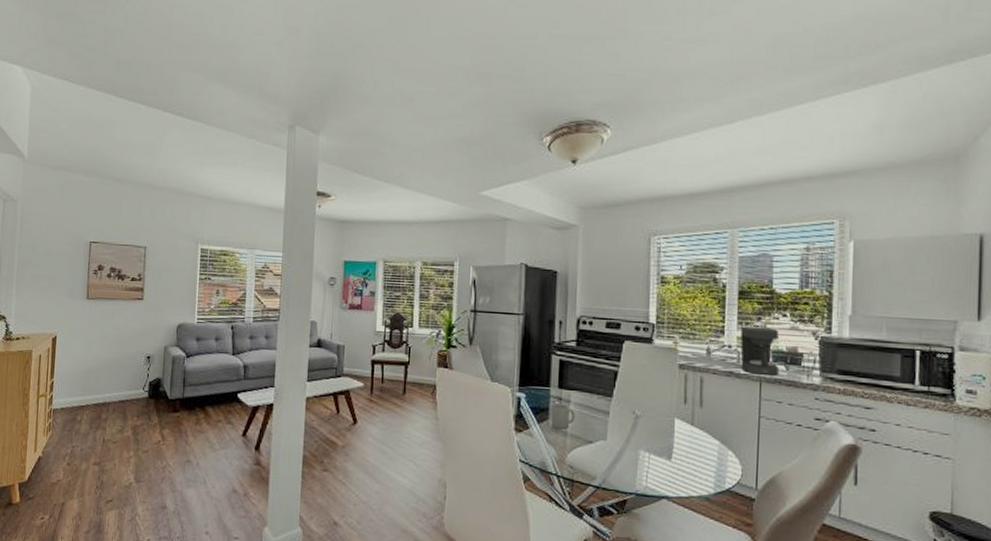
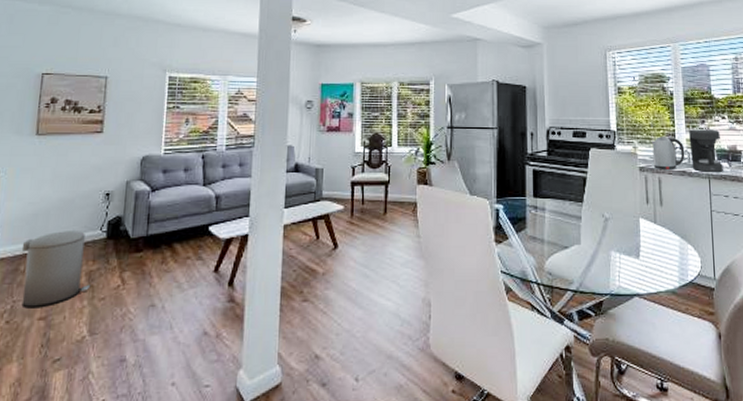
pedal bin: none [78,388,136,455] -> present [21,231,91,309]
cup: present [551,403,575,429] -> none [528,212,551,237]
kettle: none [695,332,734,370] -> present [651,137,685,171]

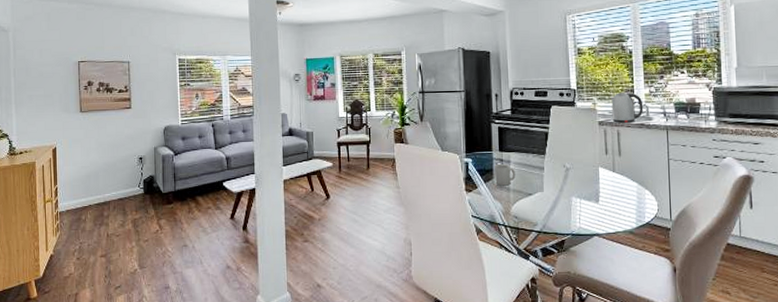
pedal bin: present [21,231,91,309] -> none [81,188,136,248]
cup: none [528,212,551,237] -> present [495,164,516,186]
coffee maker: present [689,129,723,173] -> none [648,84,681,125]

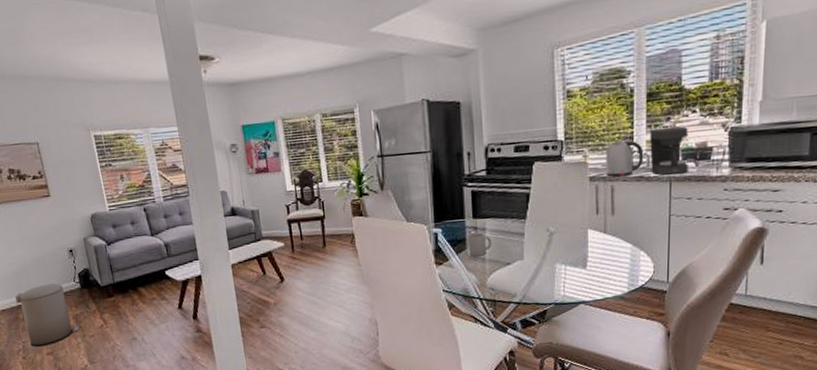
pedal bin: none [81,188,136,248] -> present [14,283,80,347]
coffee maker: none [648,84,681,125] -> present [650,126,688,177]

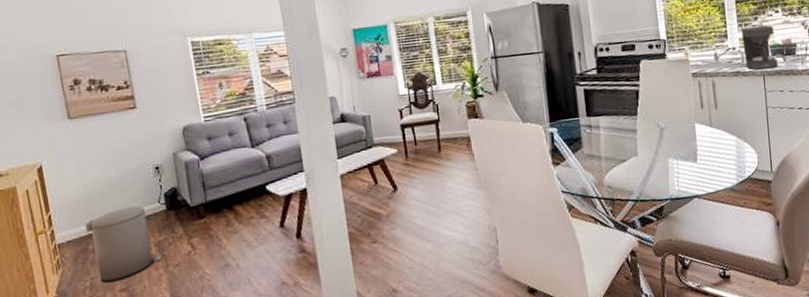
cup: present [468,232,492,257] -> none [583,130,607,155]
kettle: present [604,140,644,178] -> none [703,38,739,73]

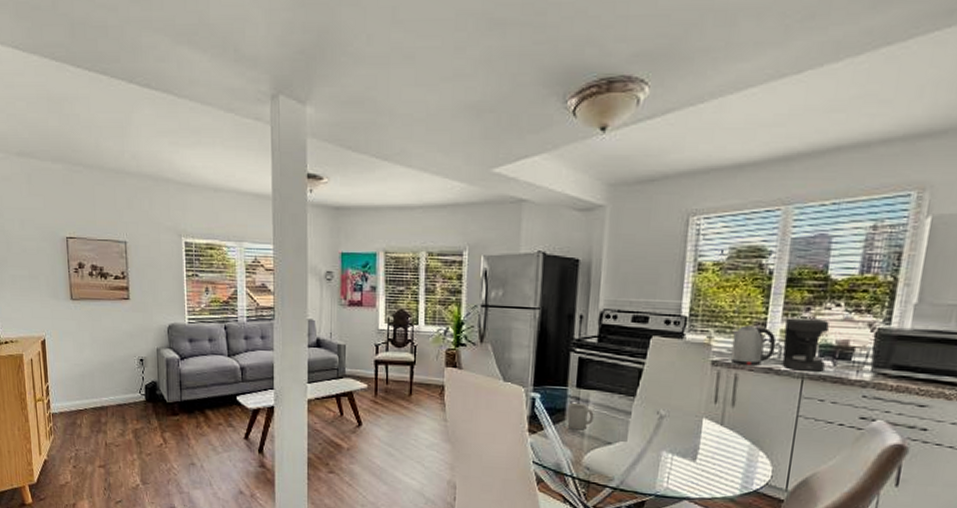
pedal bin: present [84,206,163,283] -> none [75,391,138,458]
cup: none [583,130,607,155] -> present [567,403,594,430]
kettle: none [703,38,739,73] -> present [730,325,776,367]

